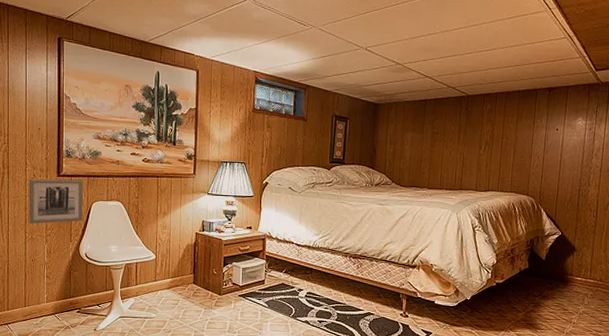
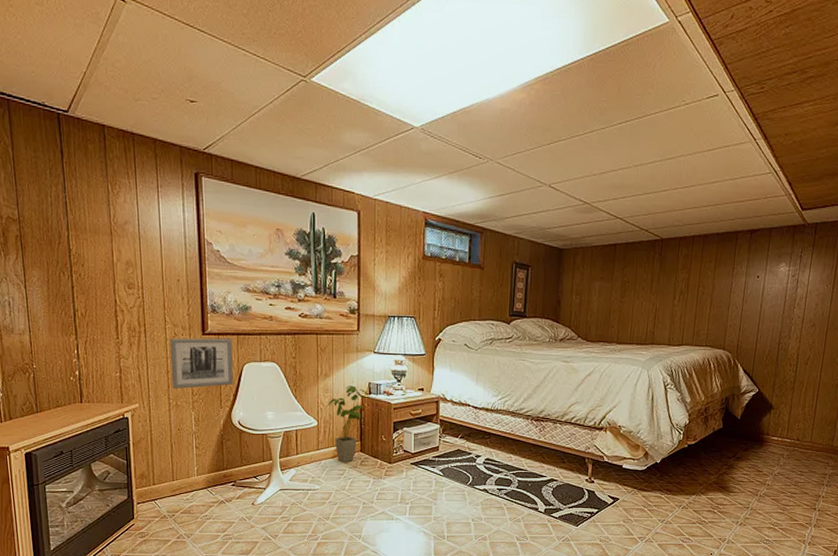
house plant: none [166,223,203,293] -> present [329,385,369,463]

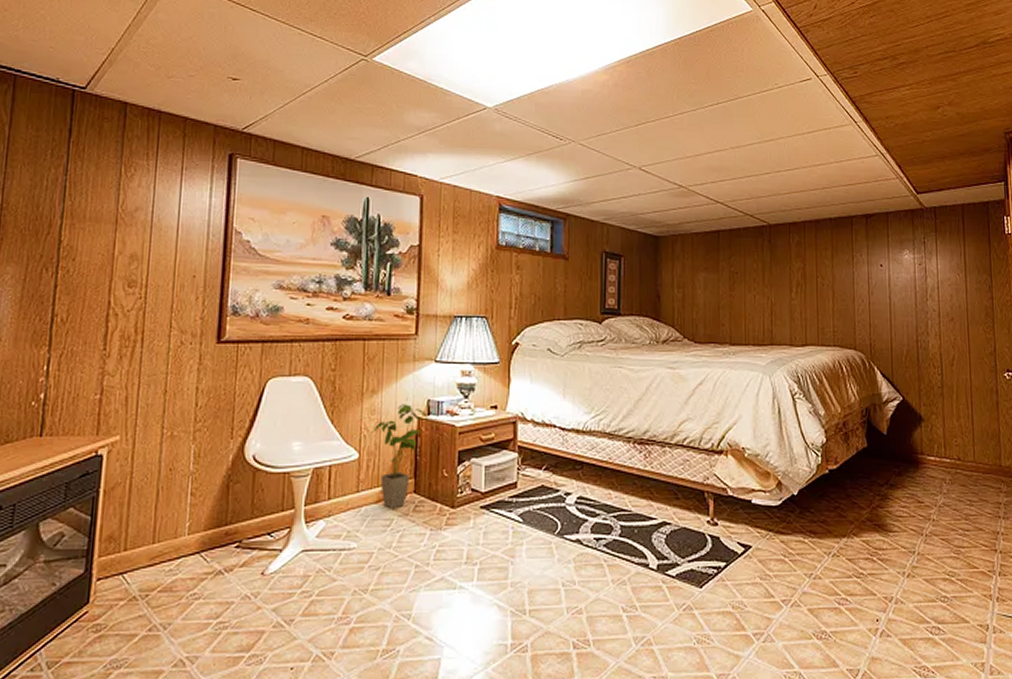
wall art: present [169,338,234,390] -> none [169,347,255,415]

